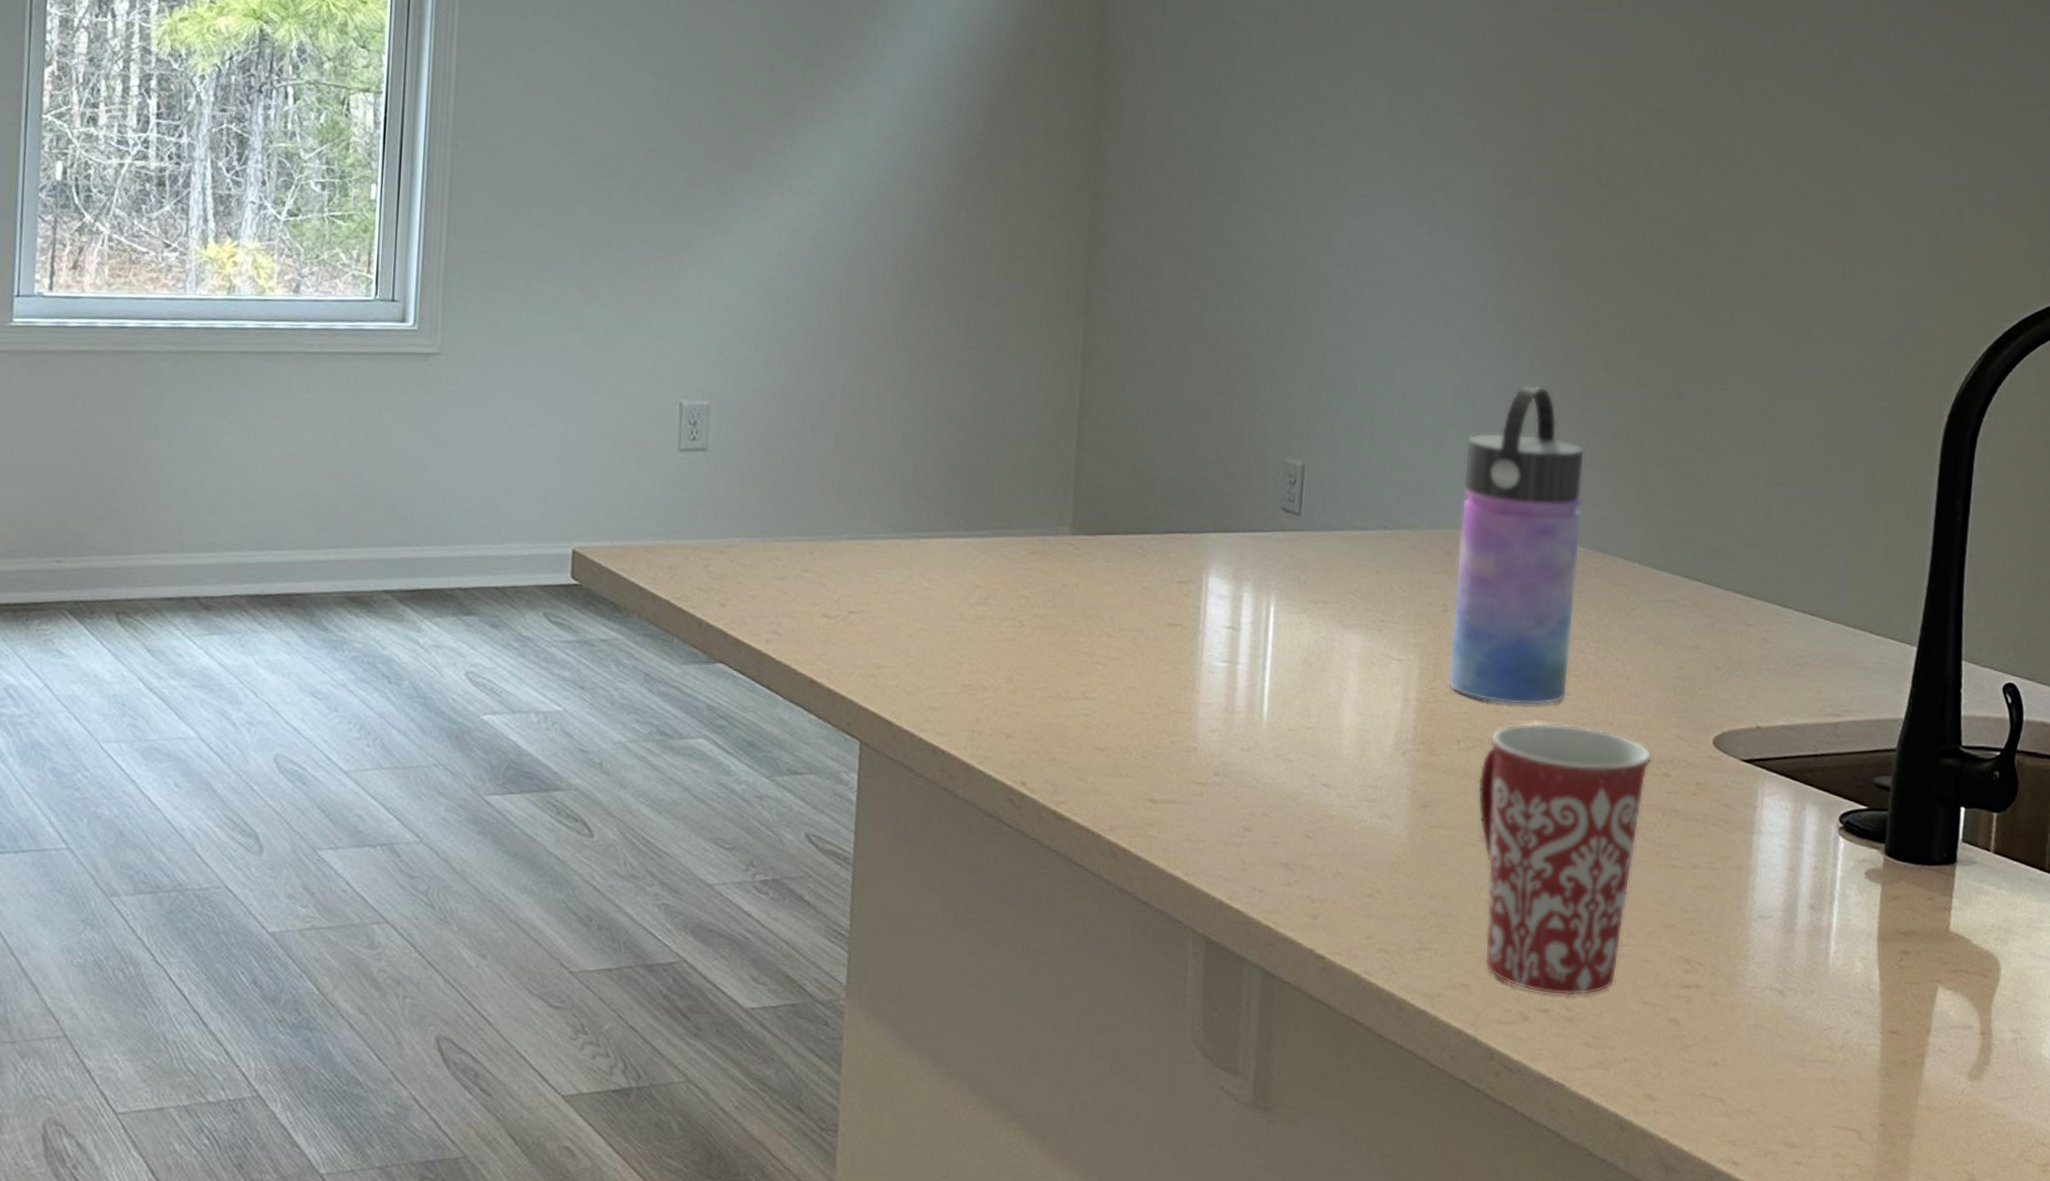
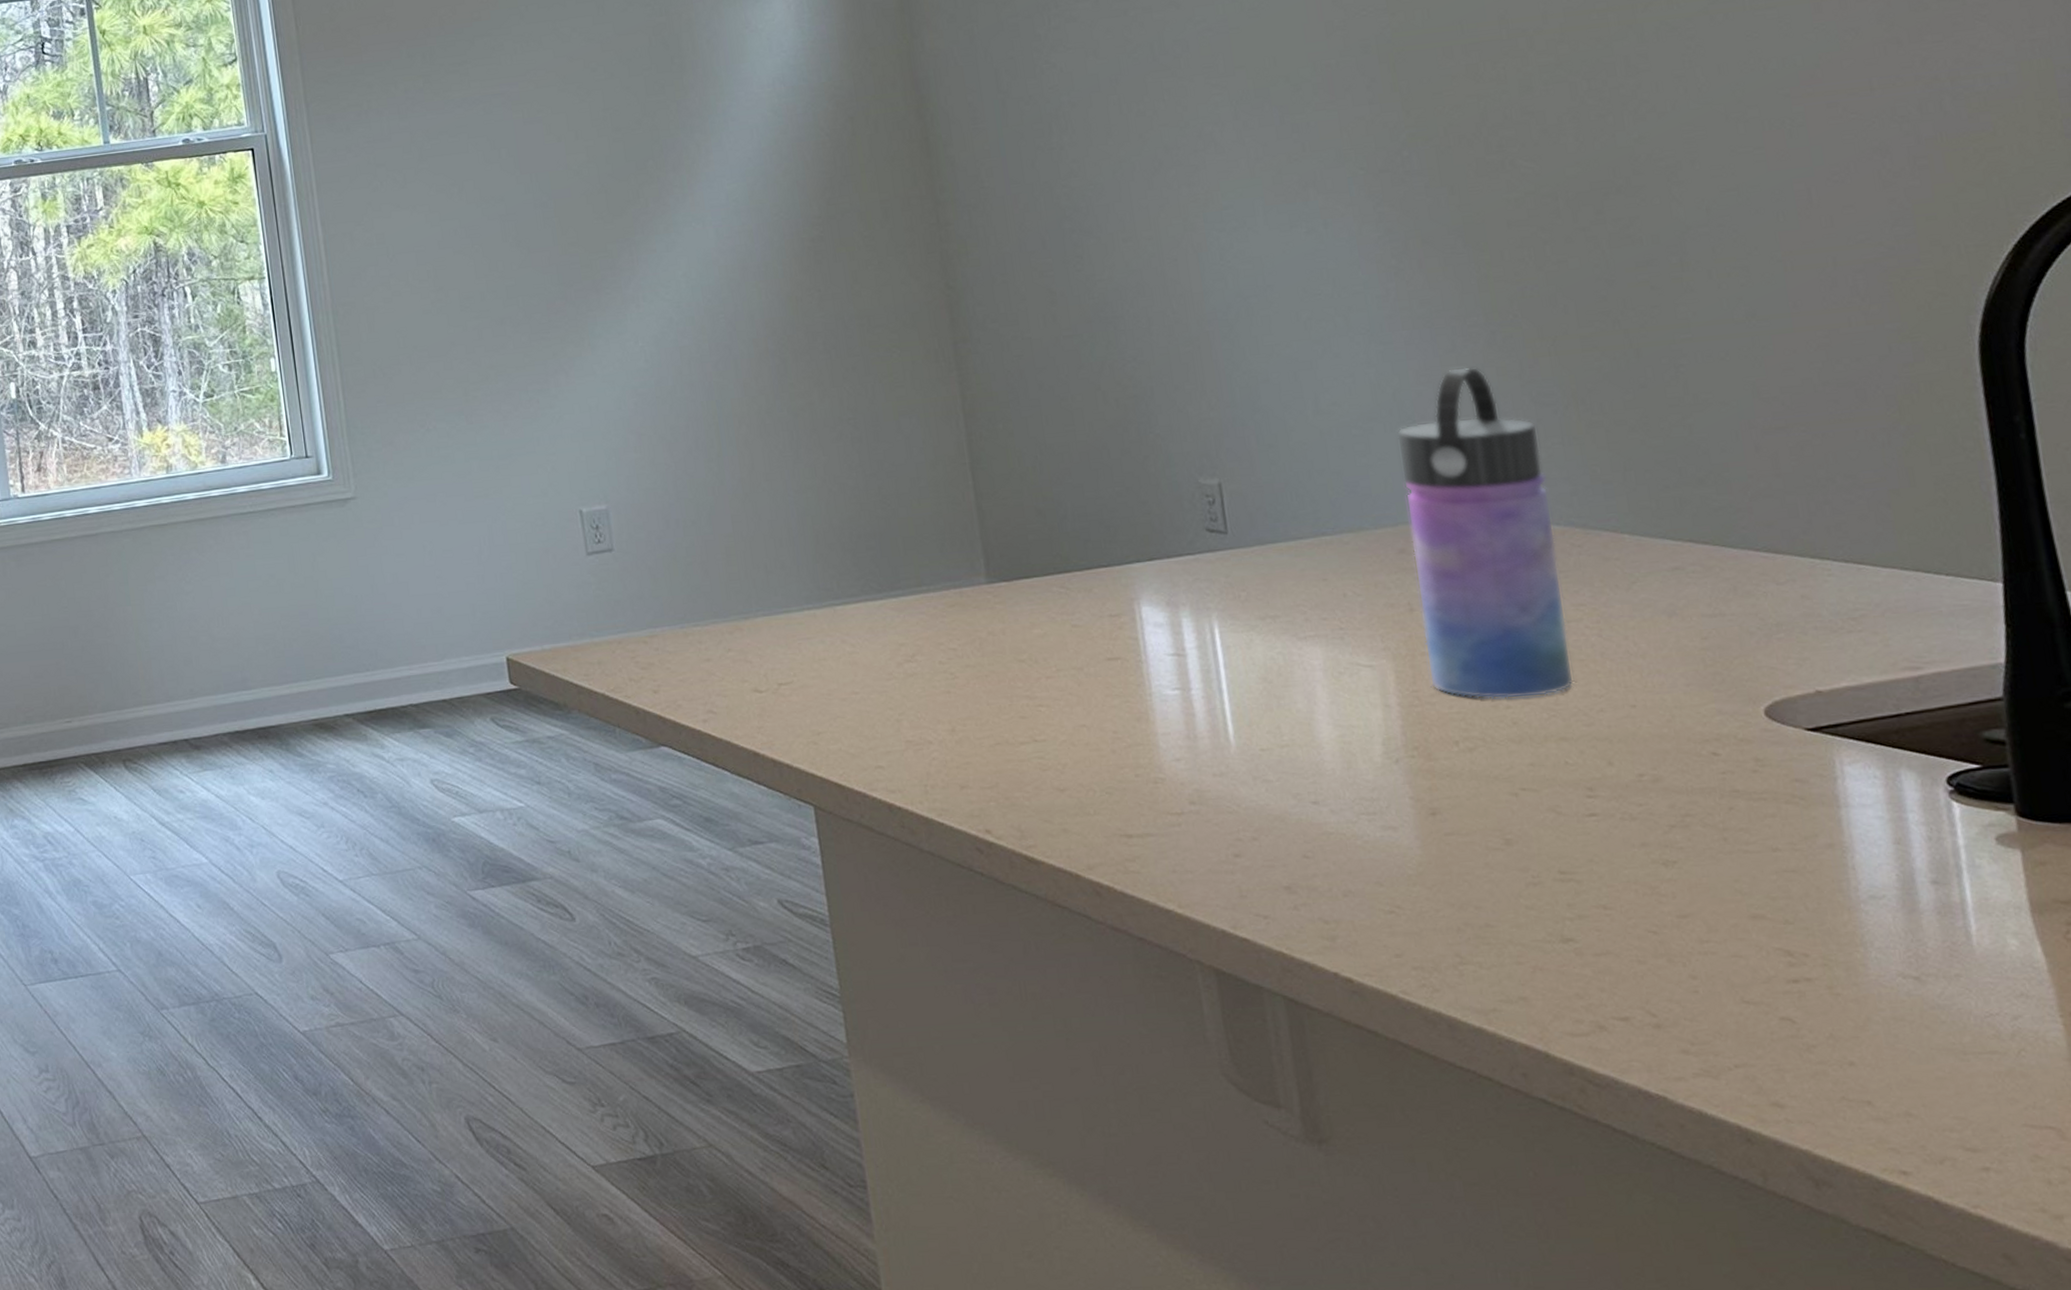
mug: present [1477,723,1652,996] -> none [1488,711,1704,1002]

